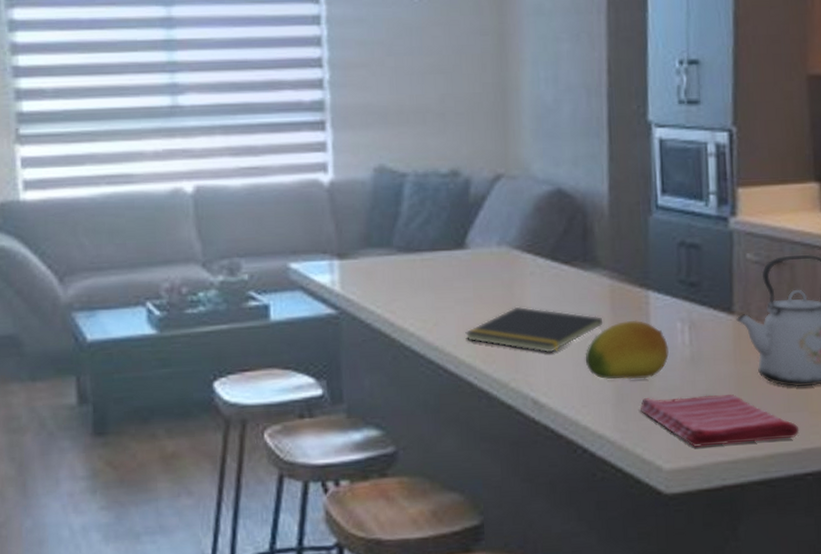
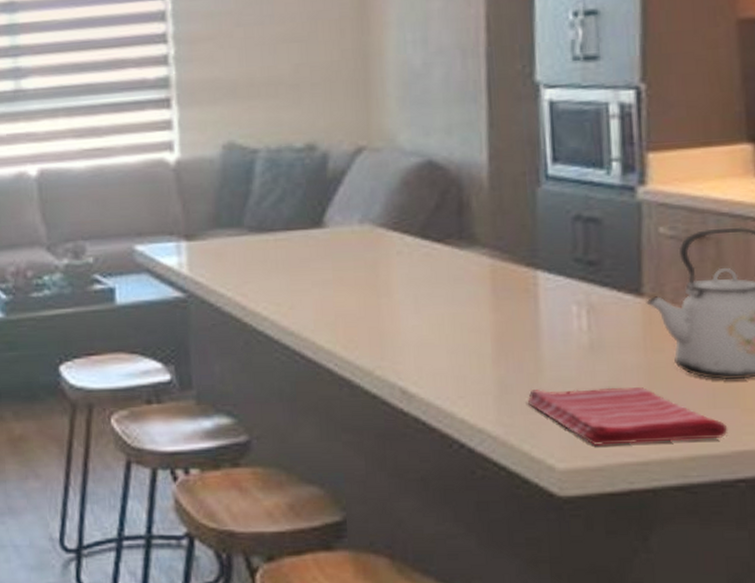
notepad: present [465,306,603,353] -> none [324,288,483,339]
fruit: present [586,320,669,380] -> none [462,303,562,369]

